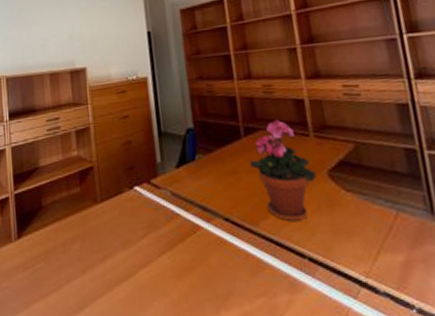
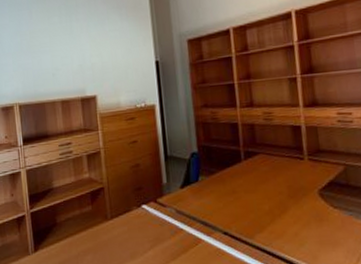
potted plant: present [250,119,317,222] -> none [248,144,308,235]

